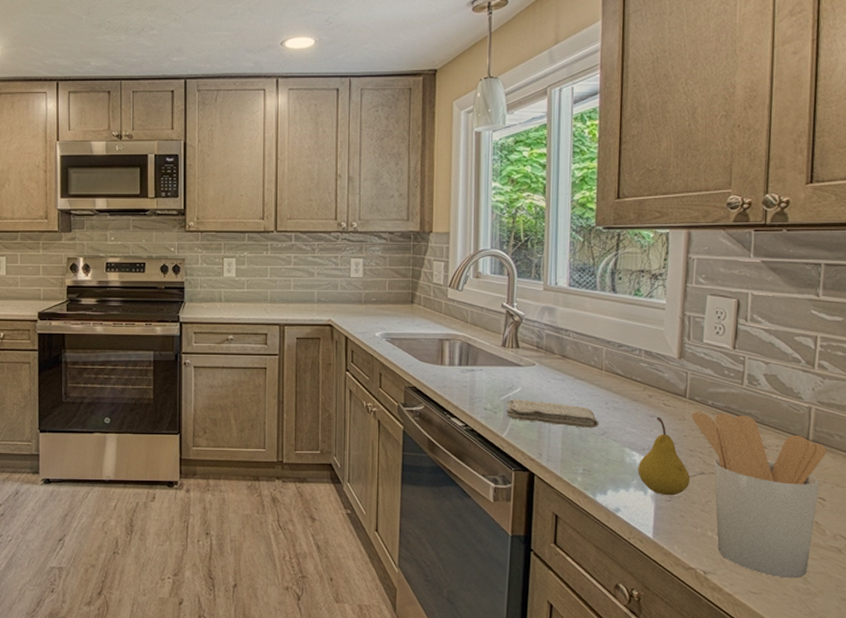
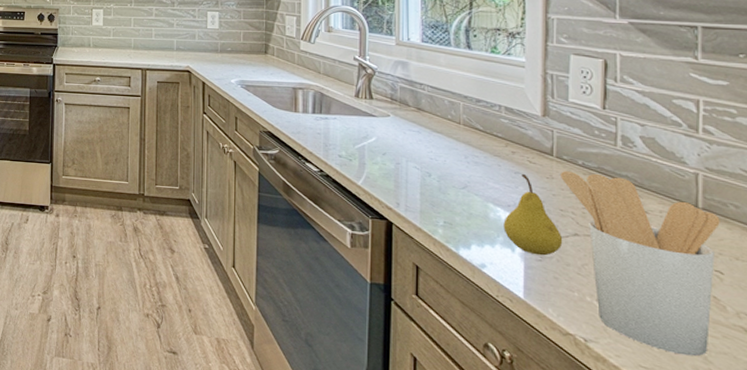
washcloth: present [507,399,599,429] -> none [362,148,459,182]

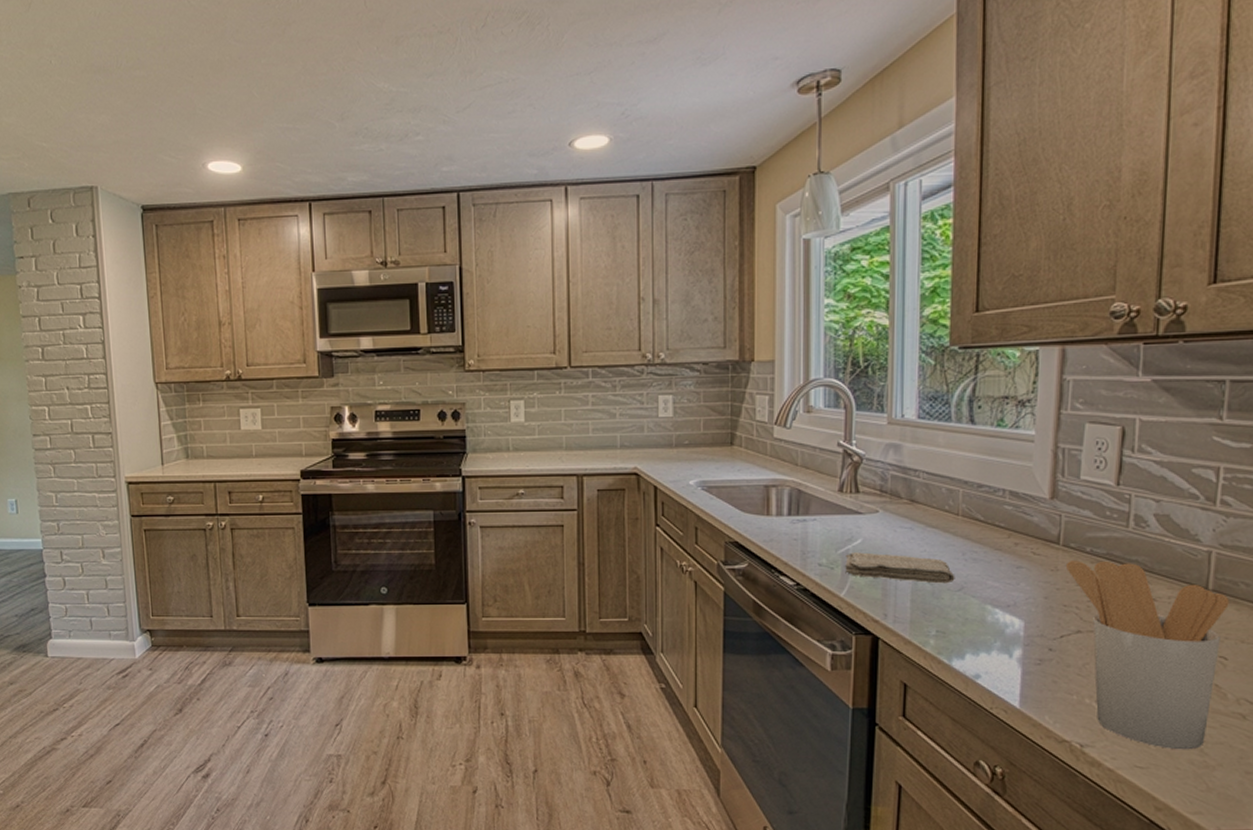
washcloth: none [362,148,459,182] -> present [845,552,955,584]
fruit: present [503,173,563,256] -> none [1001,567,1065,659]

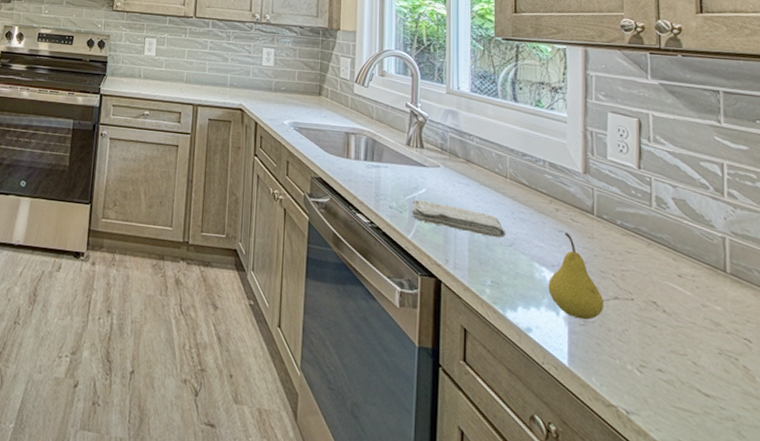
fruit: none [1001,567,1065,659] -> present [548,232,604,320]
utensil holder: present [1065,561,1229,750] -> none [600,231,747,431]

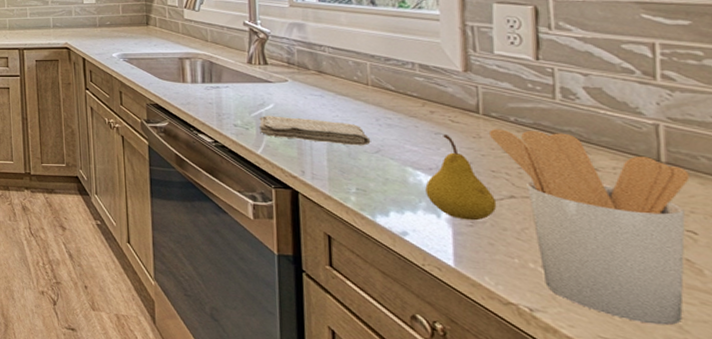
utensil holder: none [600,231,747,431] -> present [488,129,690,326]

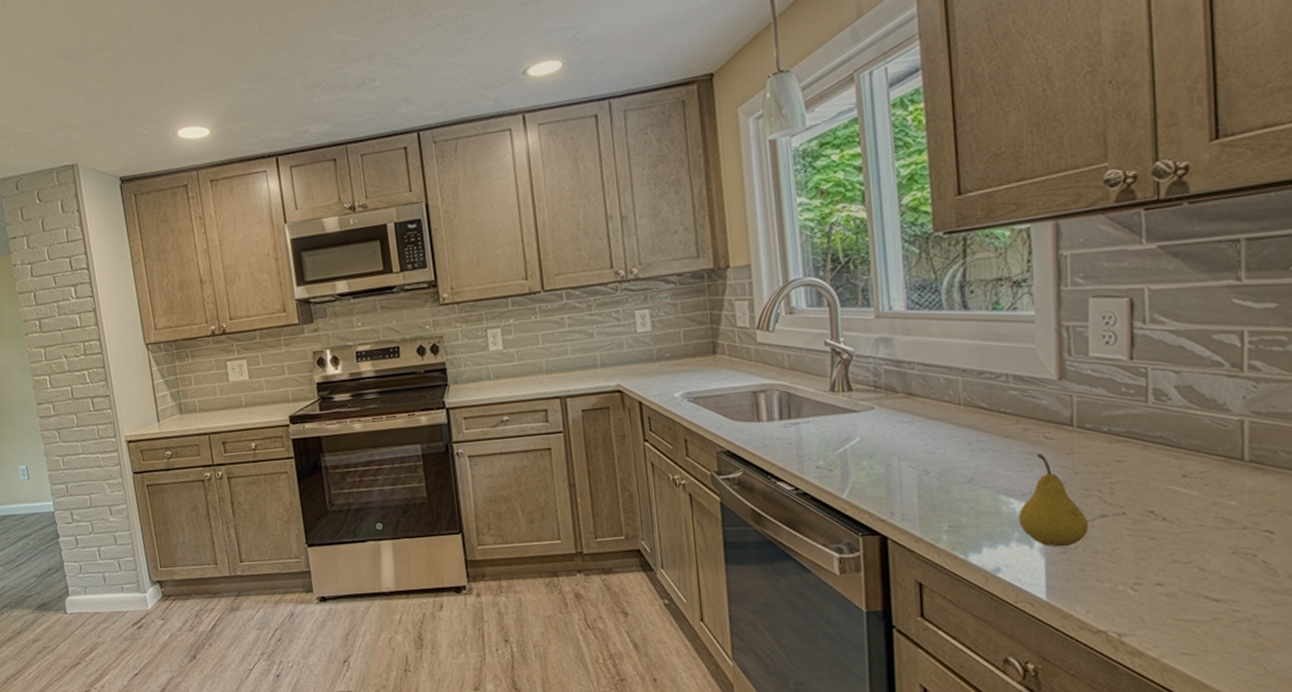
washcloth: present [259,116,371,146] -> none [844,450,963,478]
utensil holder: present [488,129,690,326] -> none [1082,439,1270,633]

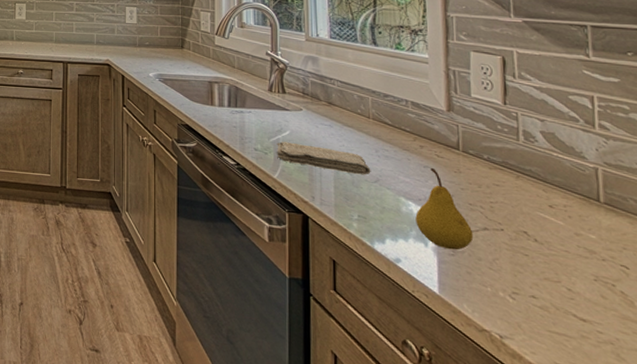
washcloth: none [844,450,963,478] -> present [277,141,371,175]

